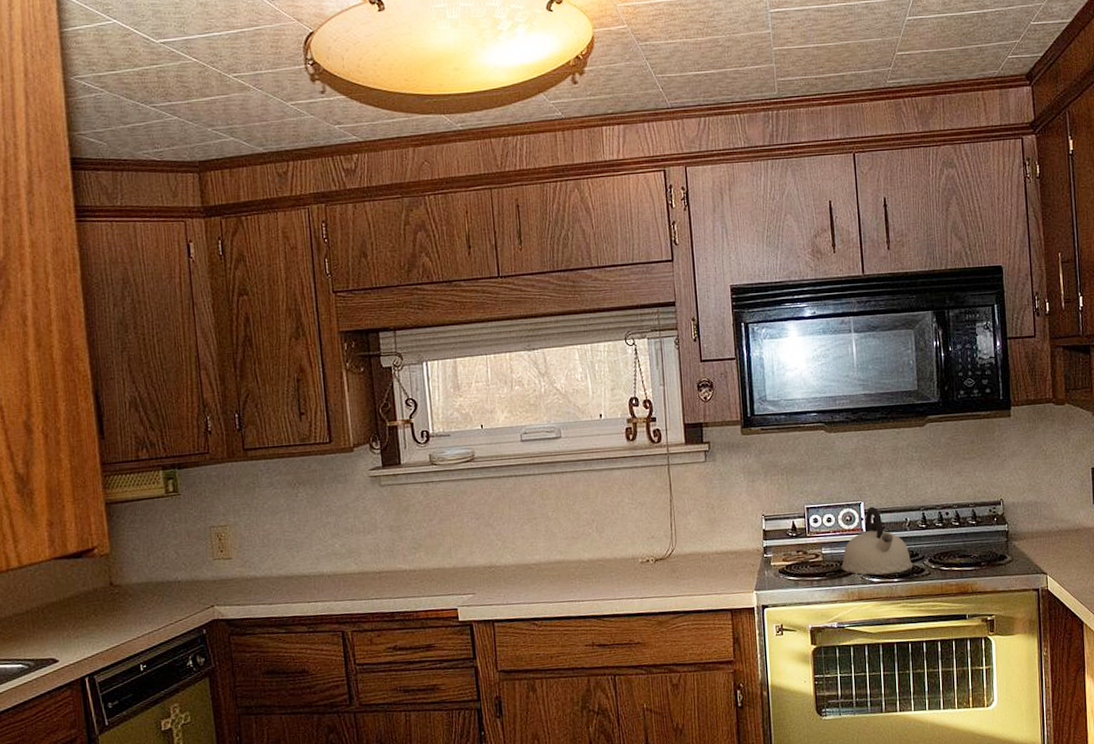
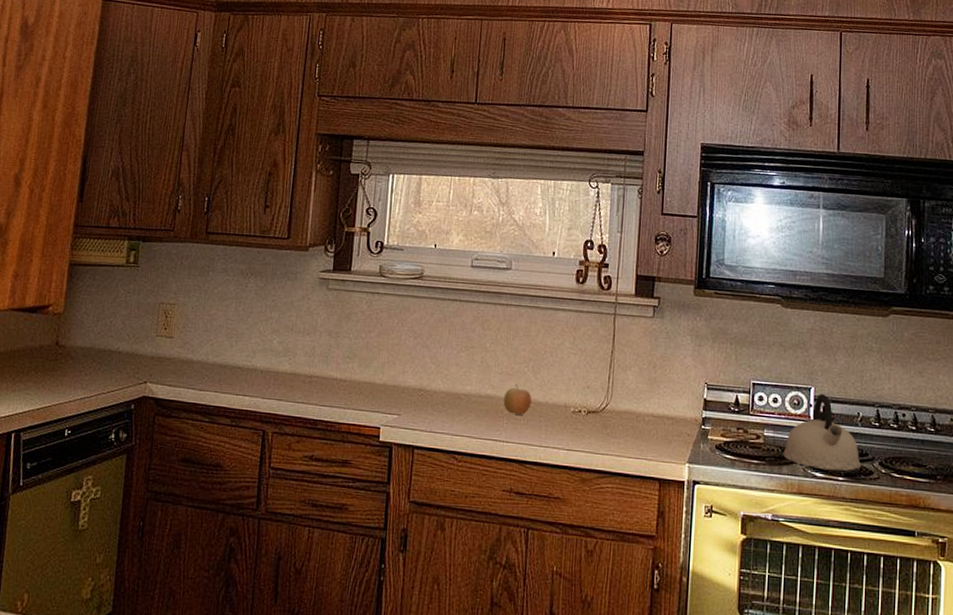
fruit: none [572,545,601,574] -> present [503,383,532,415]

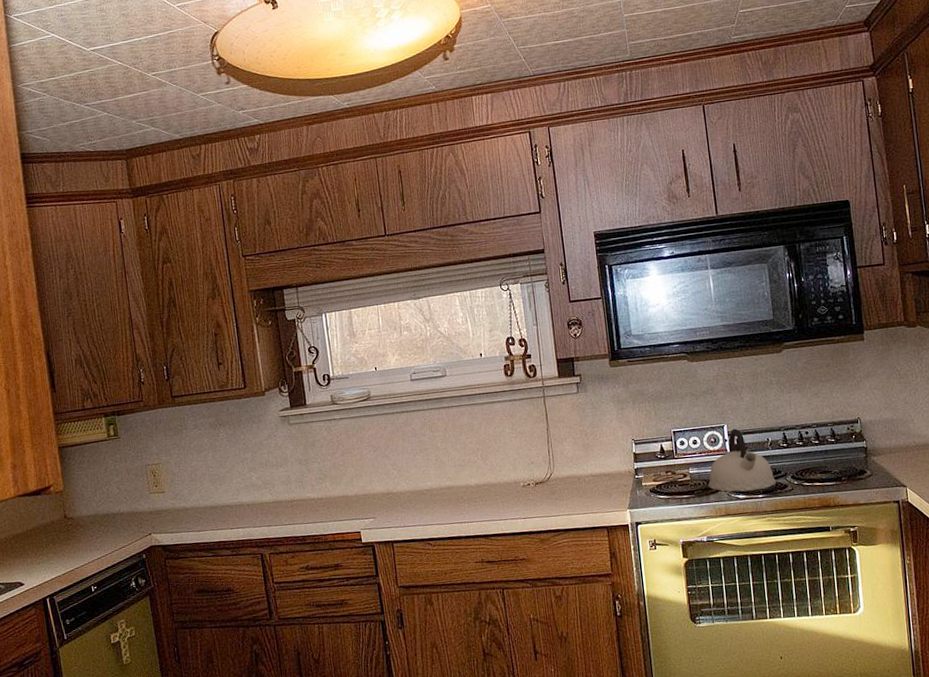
fruit: present [503,383,532,415] -> none [461,472,486,498]

